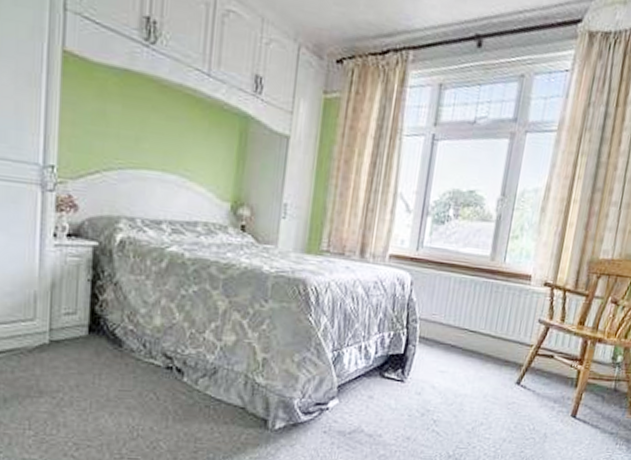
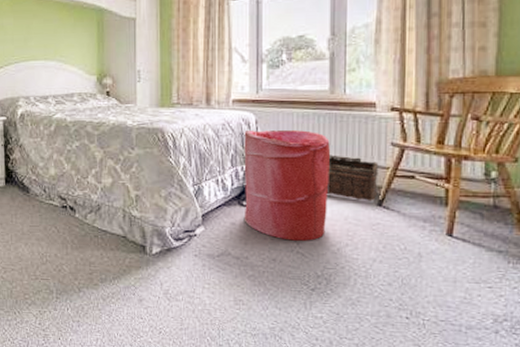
laundry hamper: none [383,292,482,419] -> present [244,130,330,241]
basket: none [470,327,524,379] -> present [326,155,379,201]

